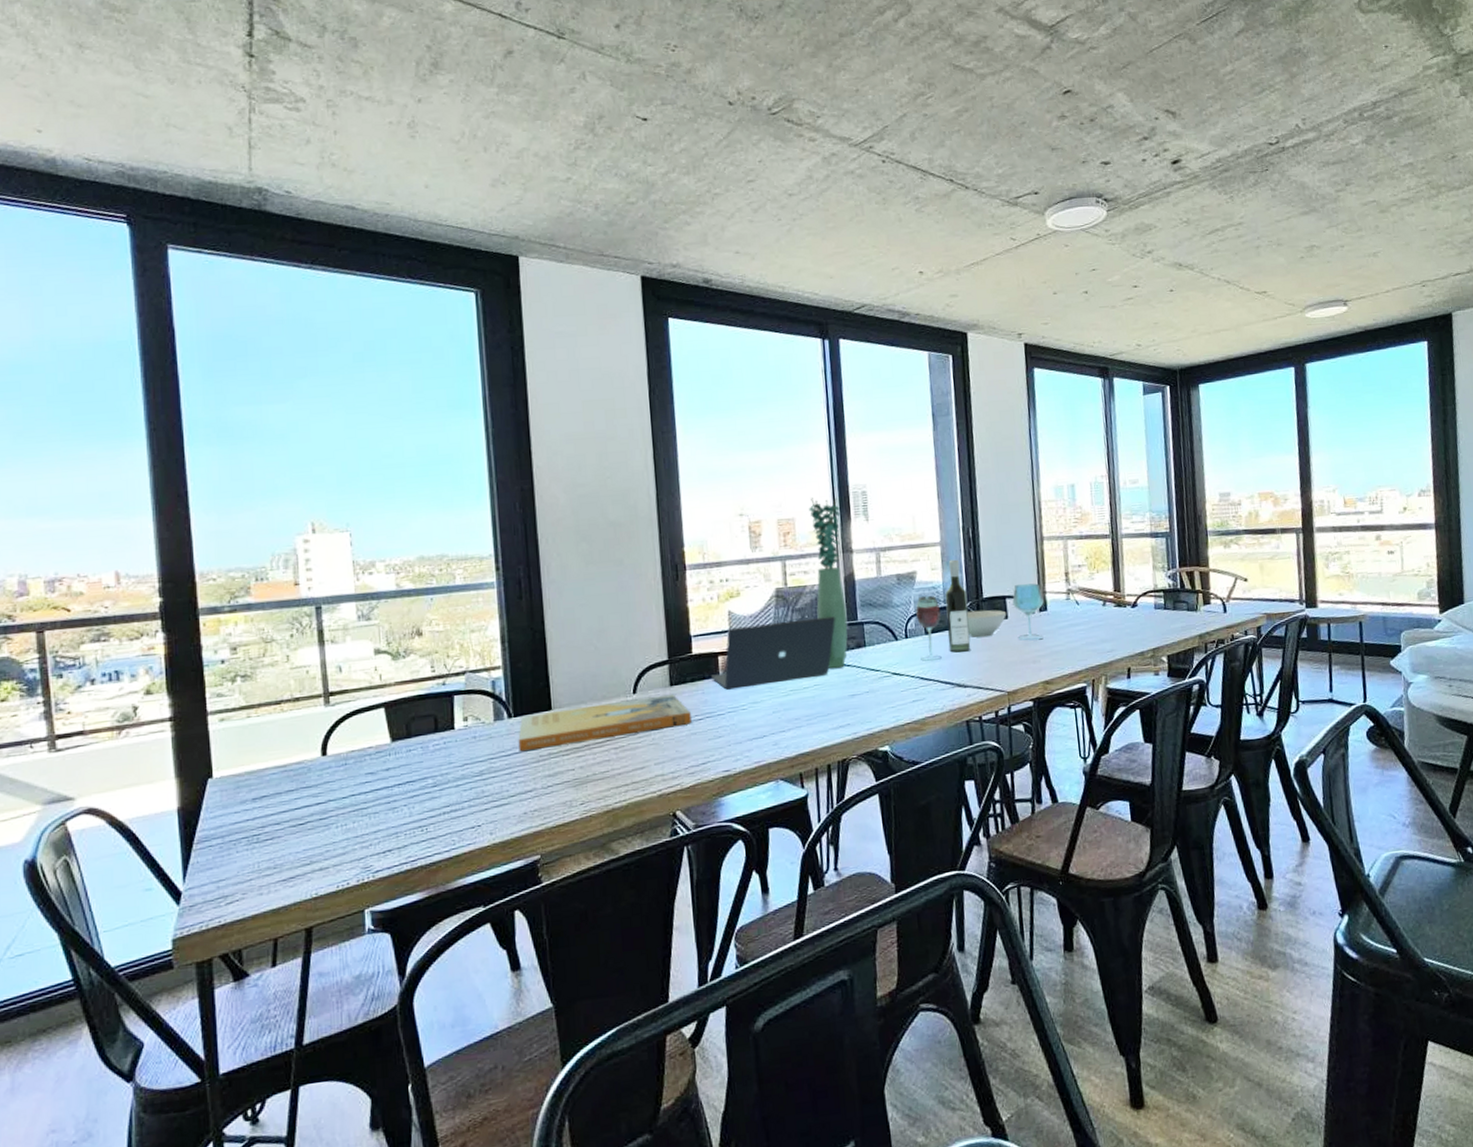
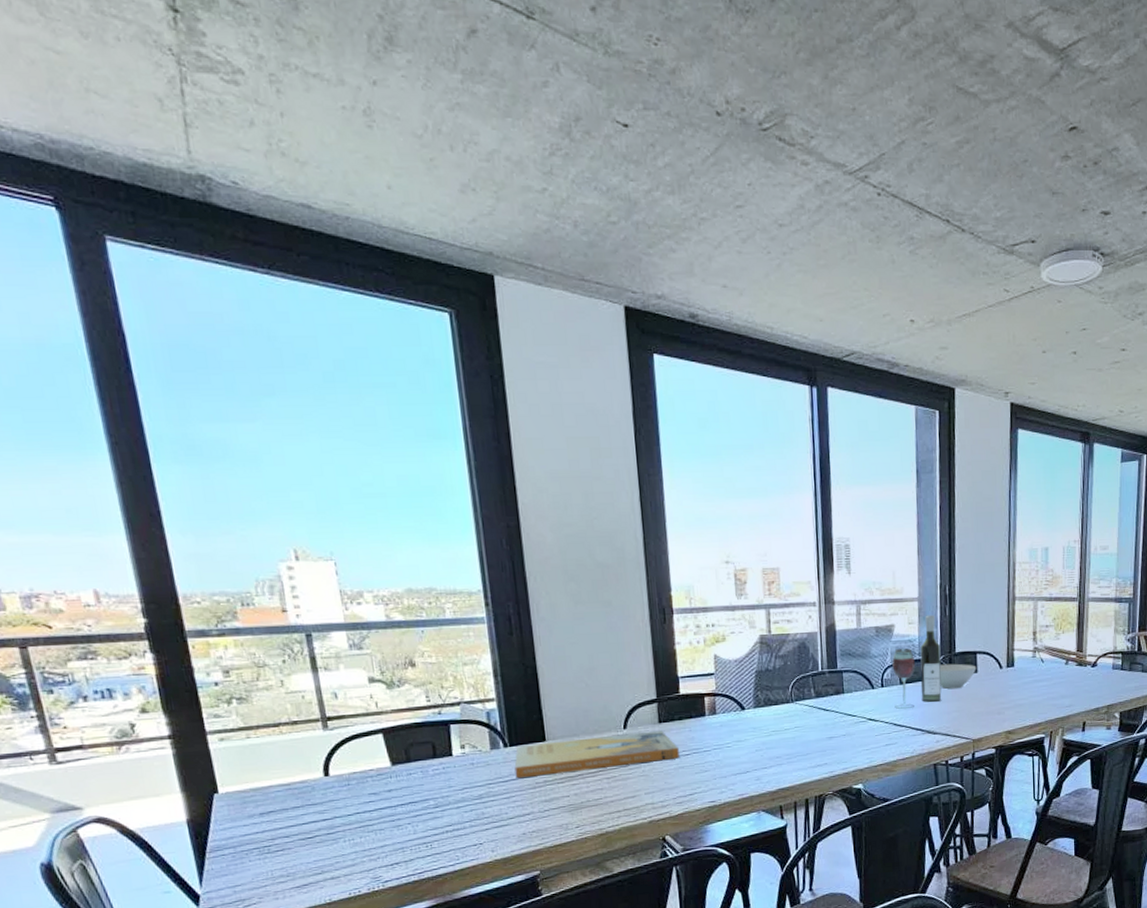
laptop: present [710,616,835,690] -> none [697,664,816,729]
vase: present [809,498,848,668] -> none [793,548,828,712]
wine glass: present [1012,583,1044,641] -> none [982,641,1011,694]

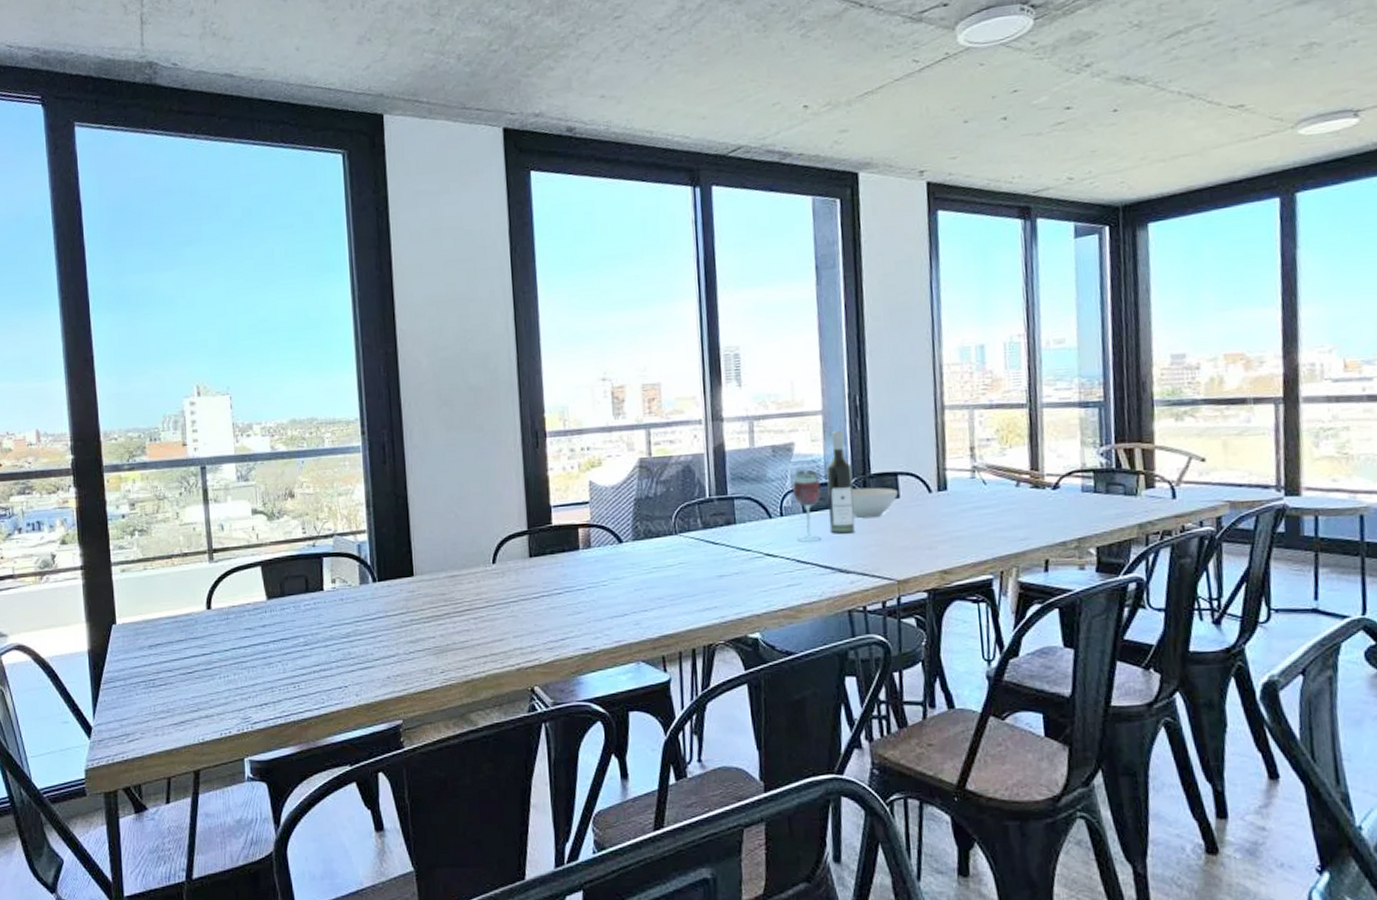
book: present [514,730,679,779] -> none [382,566,551,617]

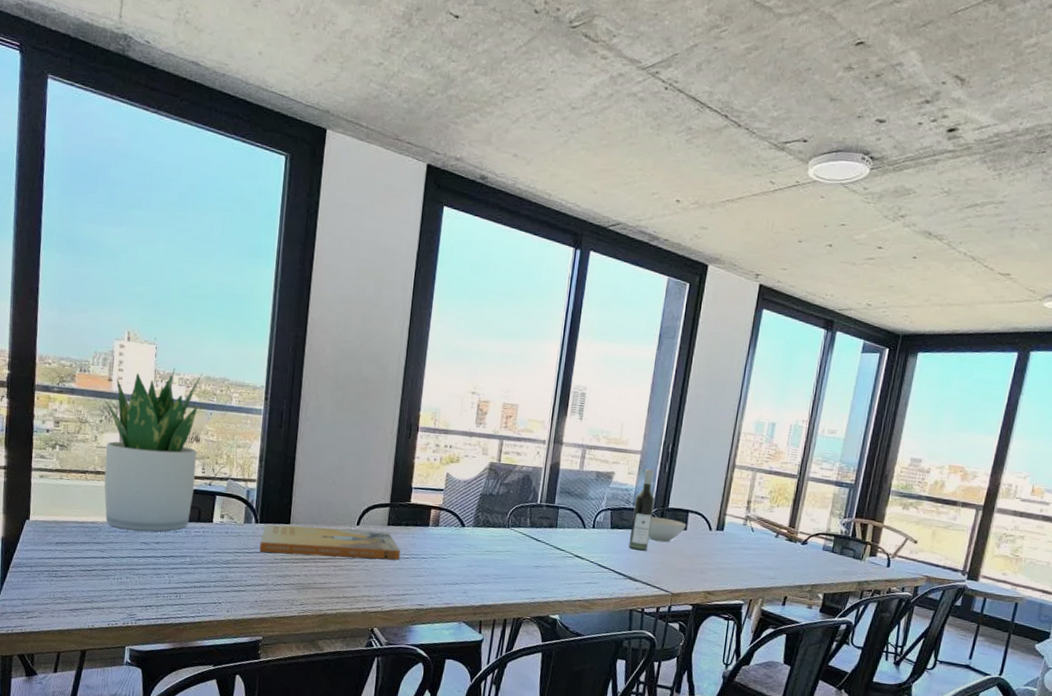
planter: none [181,417,297,617] -> present [104,368,202,532]
book: none [382,566,551,617] -> present [259,524,400,560]
wineglass: present [792,470,822,543] -> none [602,495,629,554]

